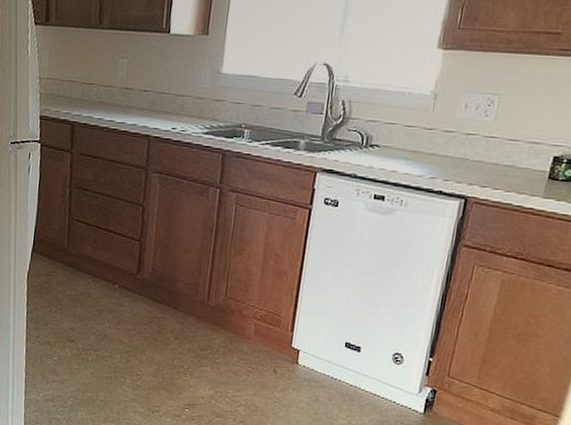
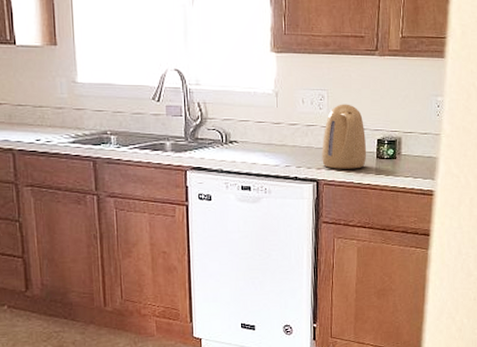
kettle: none [476,111,540,189] -> present [322,104,367,169]

